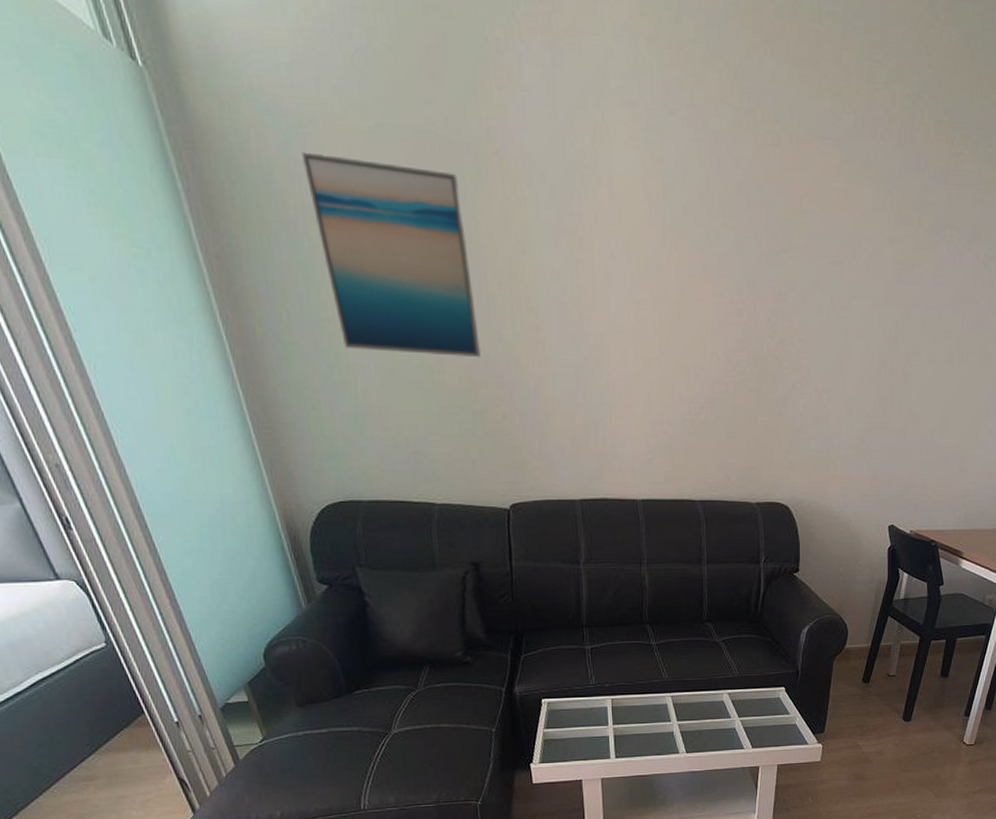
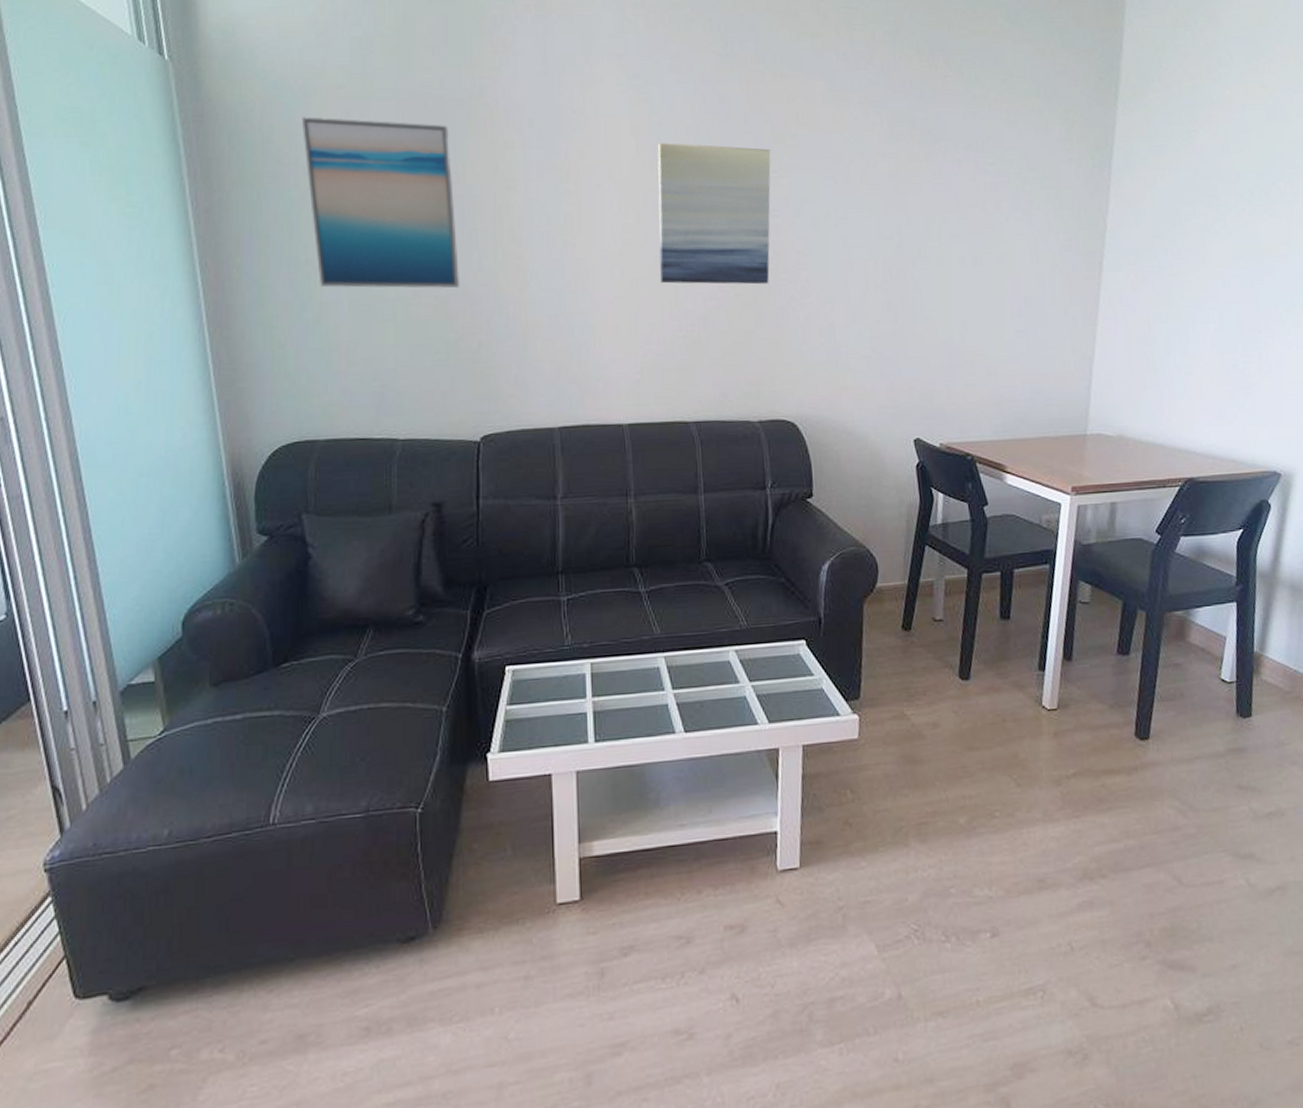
wall art: none [670,211,782,372] -> present [657,143,771,285]

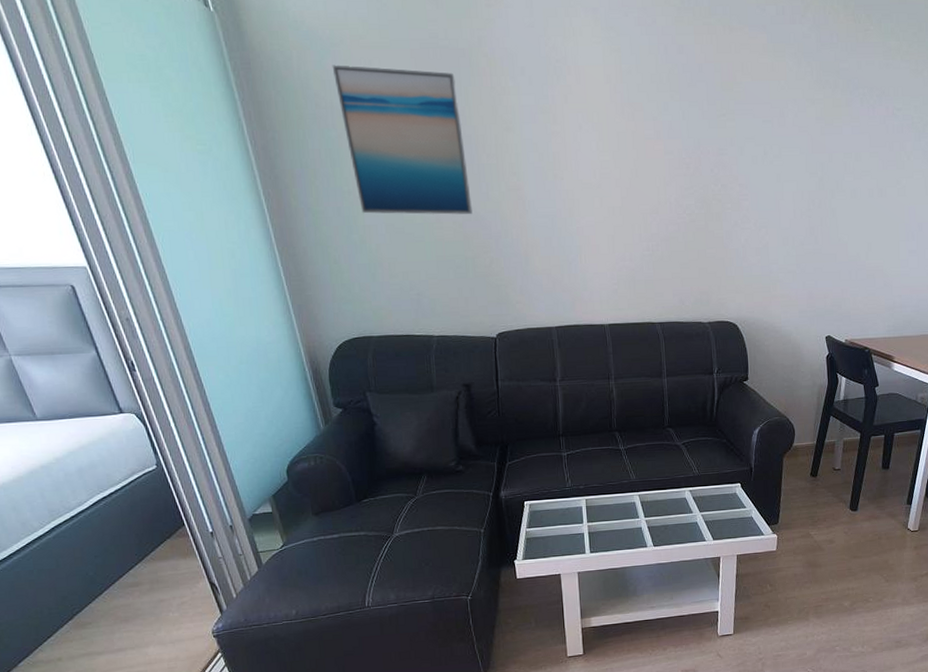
wall art: present [657,143,771,285] -> none [627,89,720,212]

